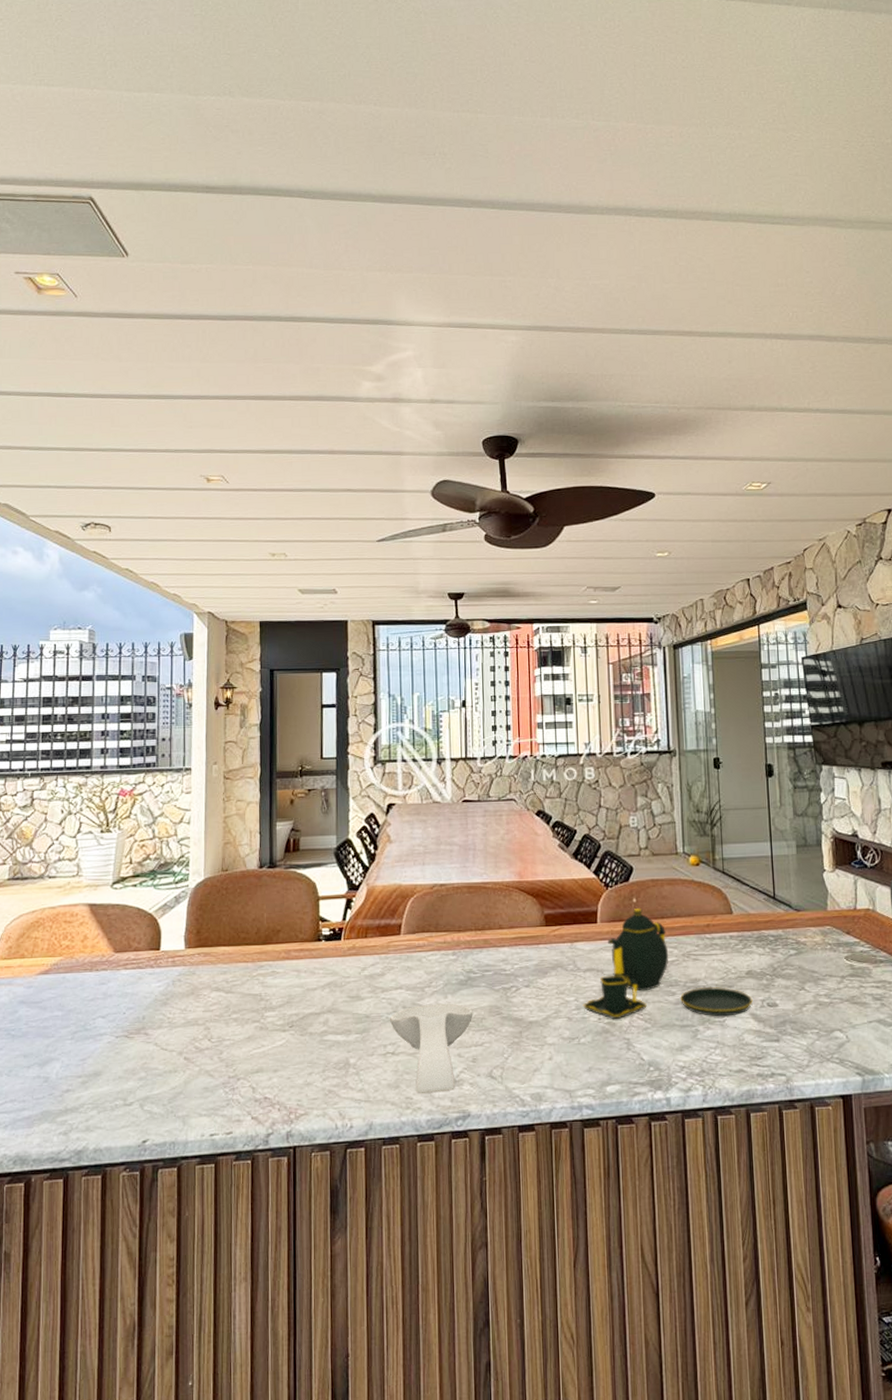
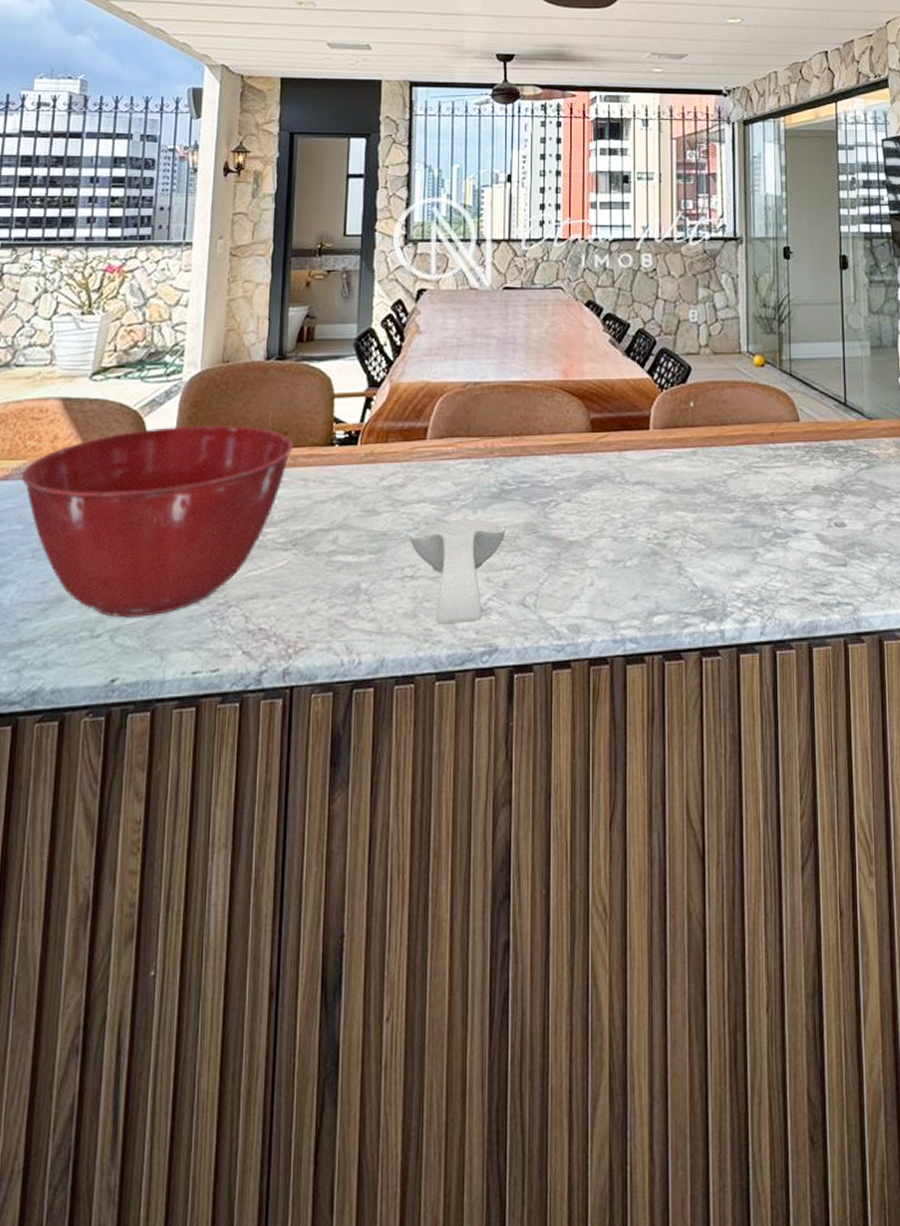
mixing bowl: none [58,924,286,1089] -> present [21,424,294,618]
teapot: present [583,908,753,1020] -> none [630,414,819,540]

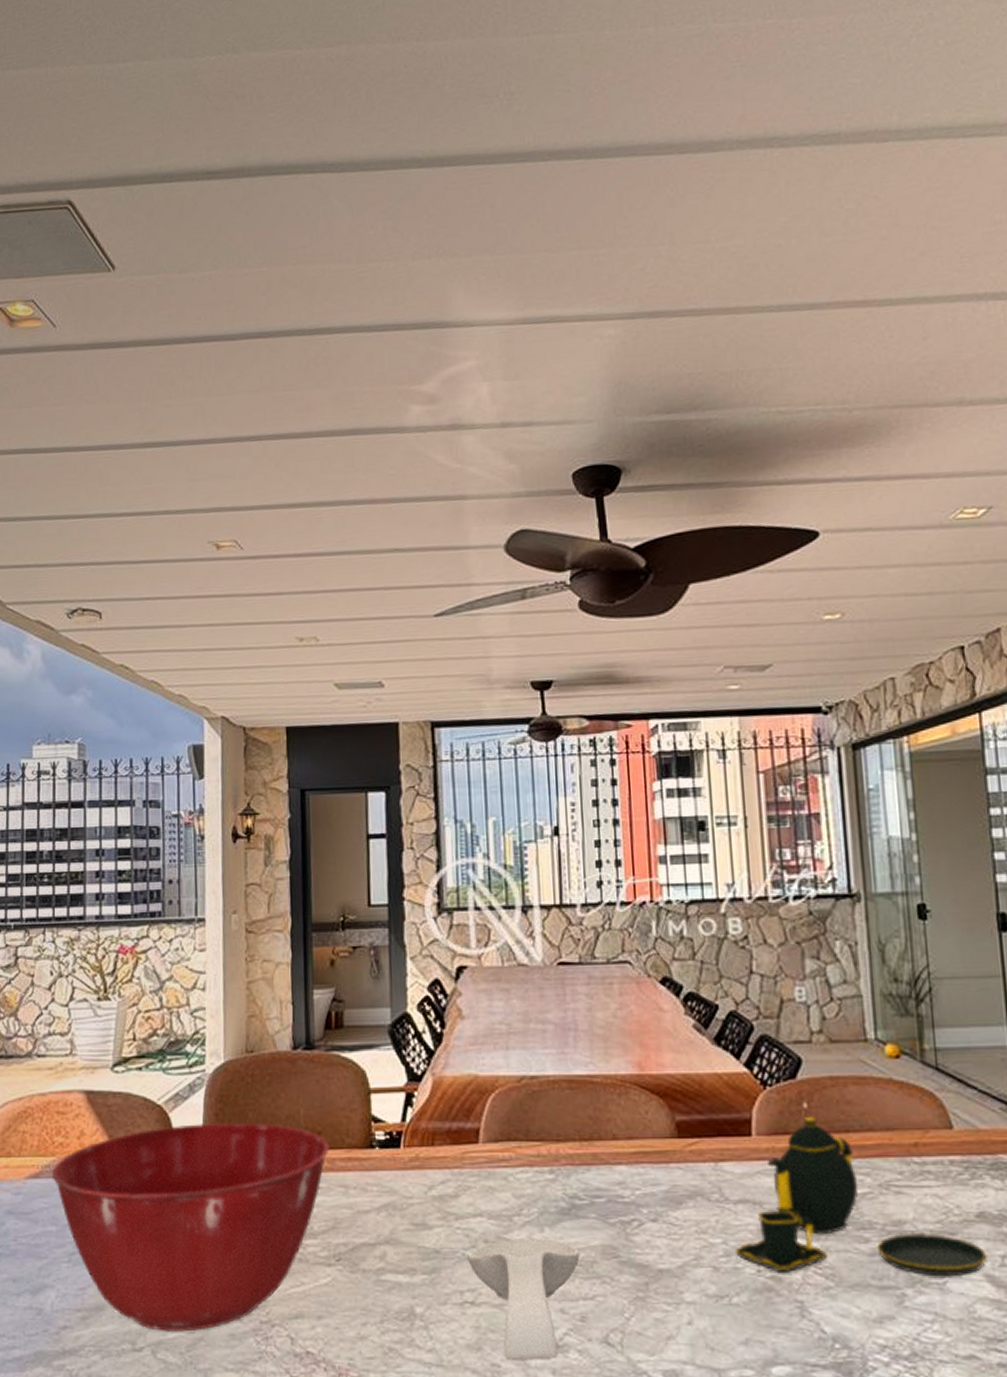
teapot: none [630,414,819,540] -> present [734,1117,988,1277]

